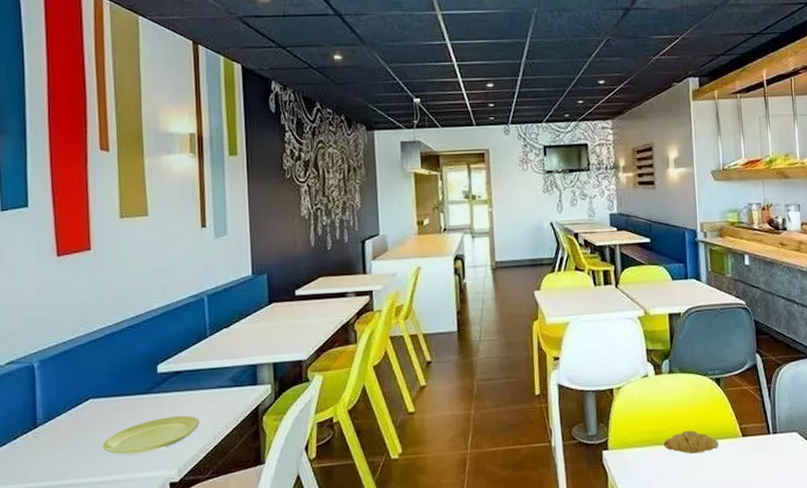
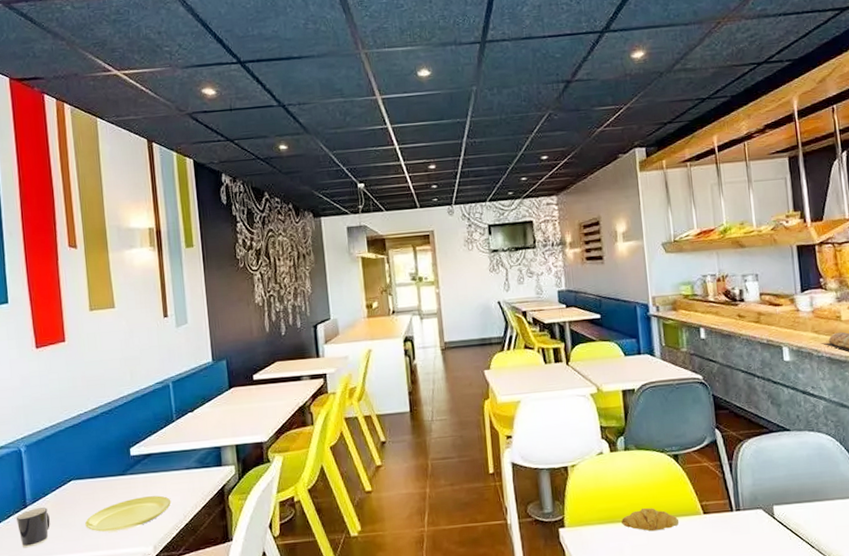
mug: none [25,428,63,472] -> present [17,507,50,548]

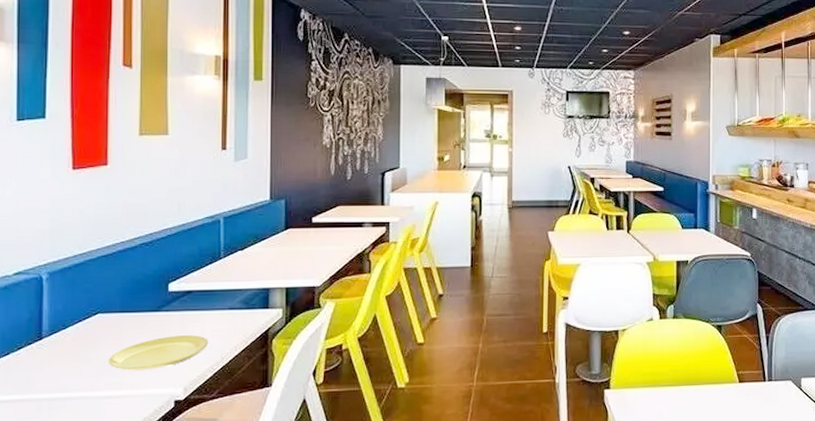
mug: present [17,507,50,548] -> none [29,341,68,384]
croissant: present [621,508,680,532] -> none [664,374,717,397]

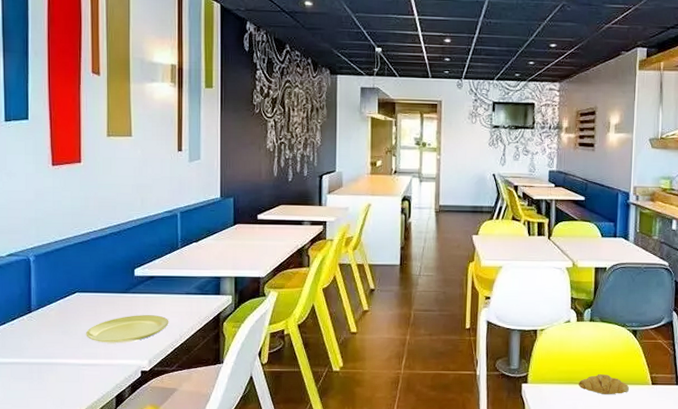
croissant: none [664,374,717,397] -> present [579,374,630,395]

